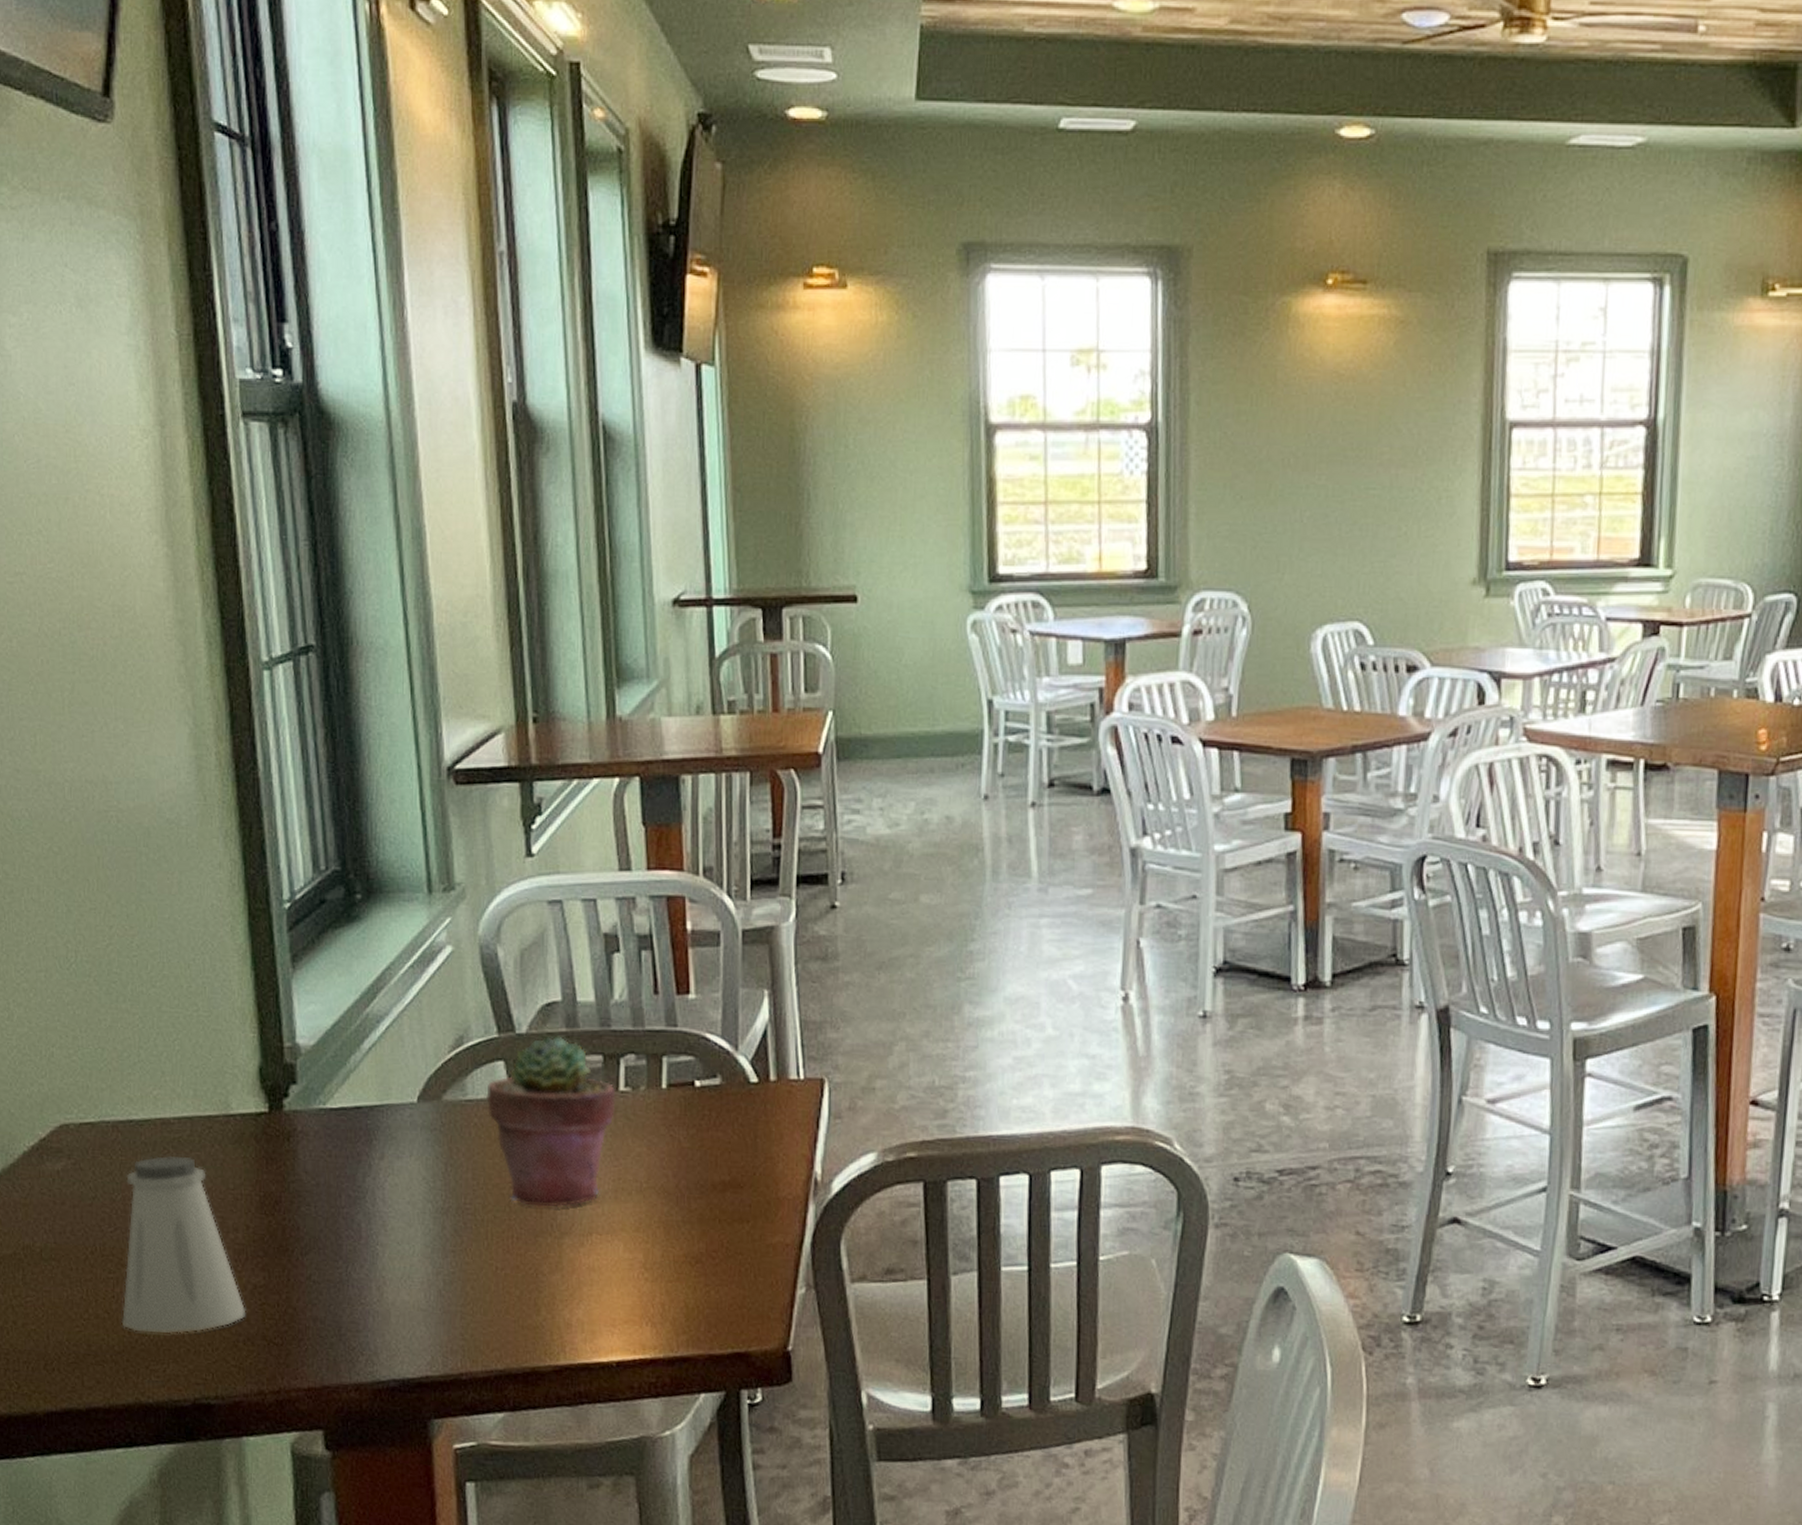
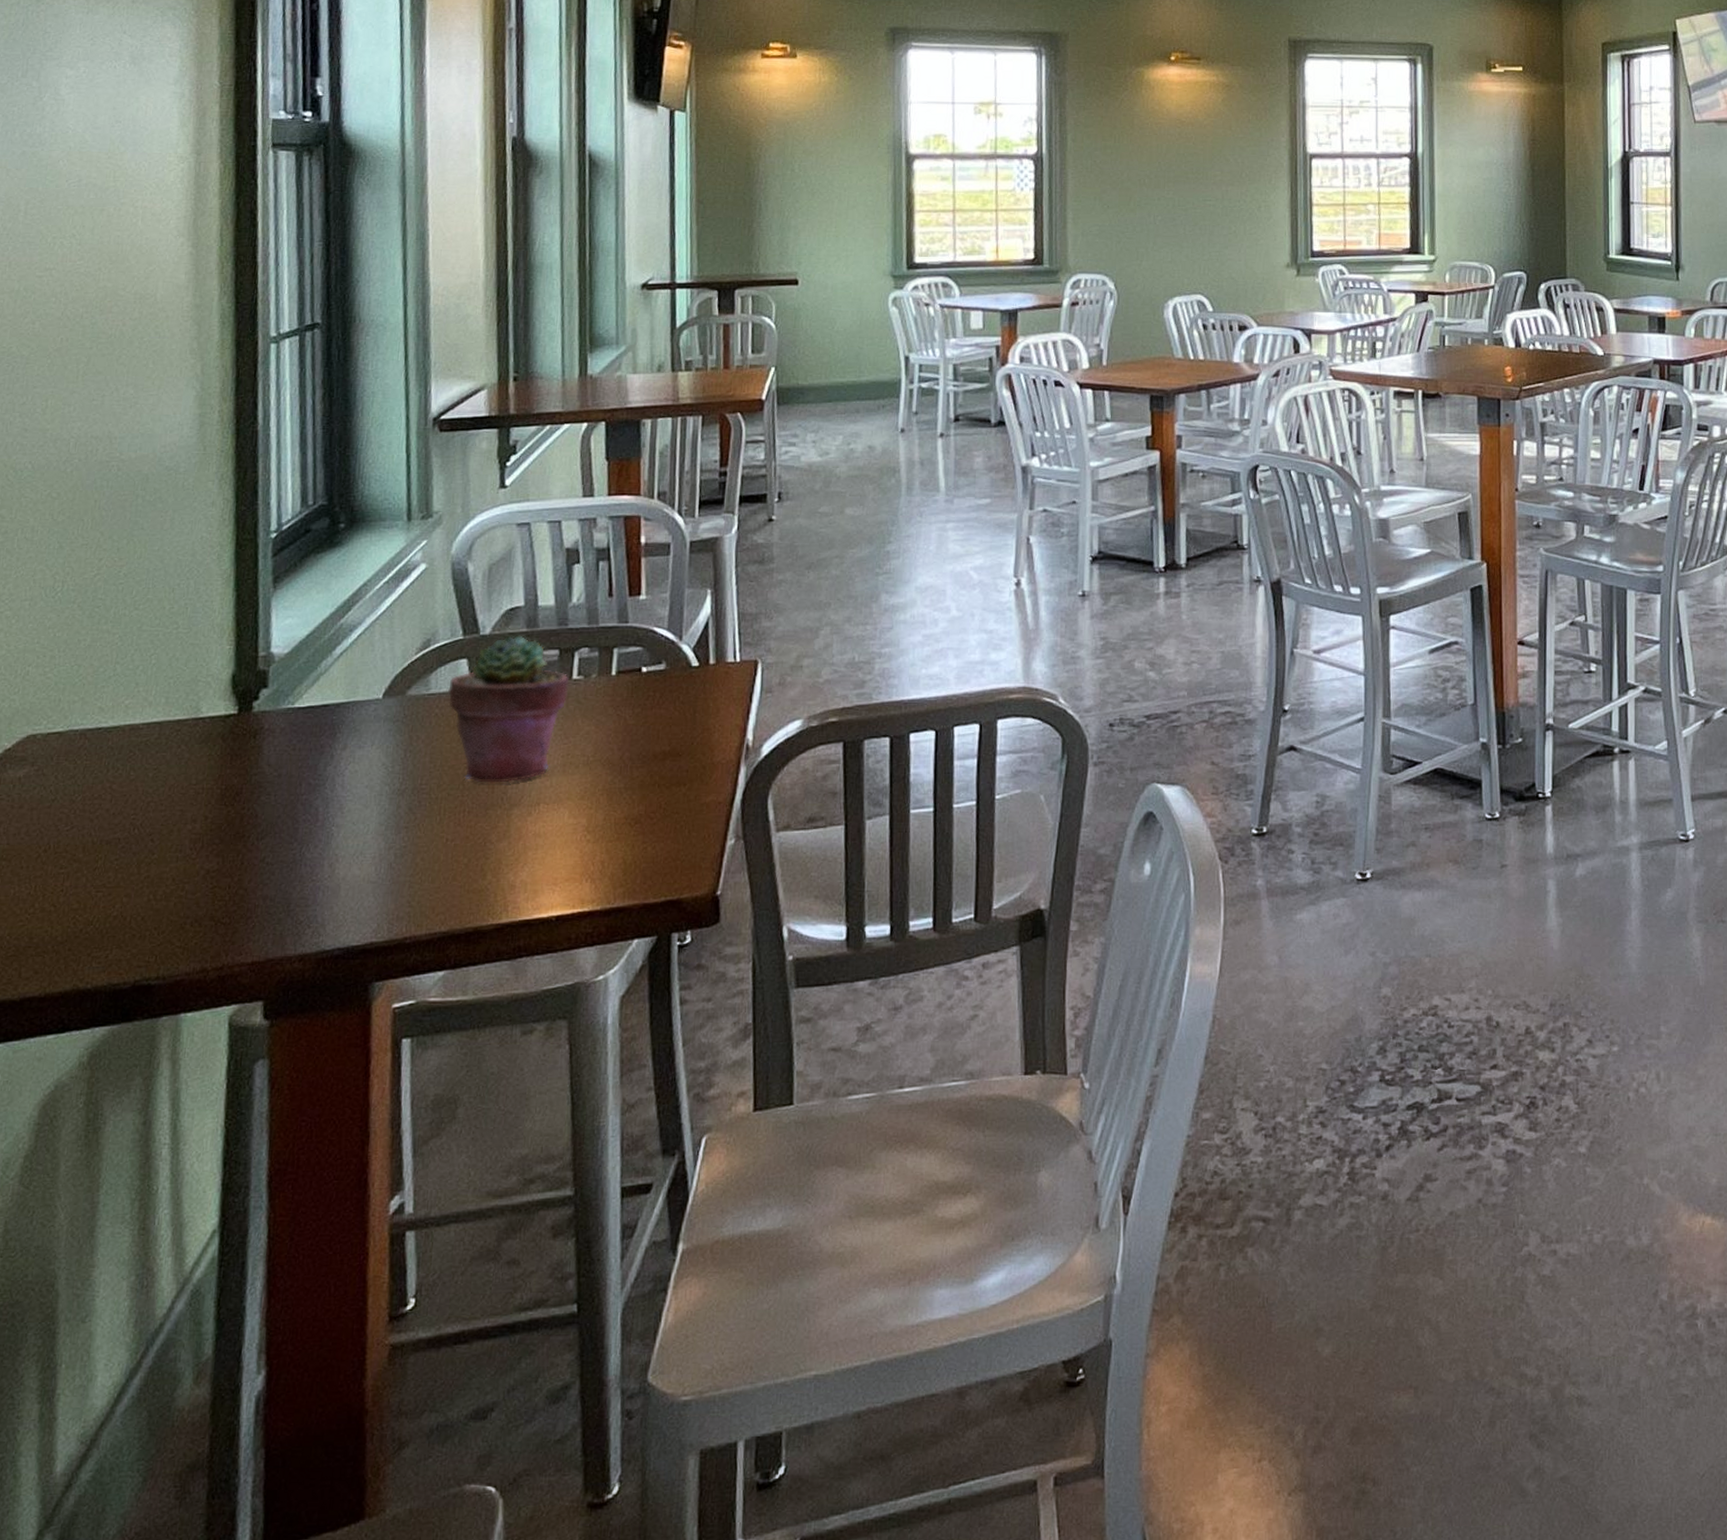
saltshaker: present [121,1155,246,1333] -> none [67,757,197,922]

